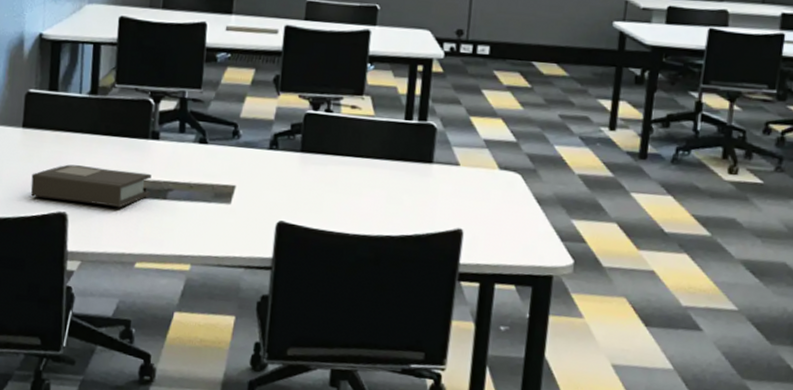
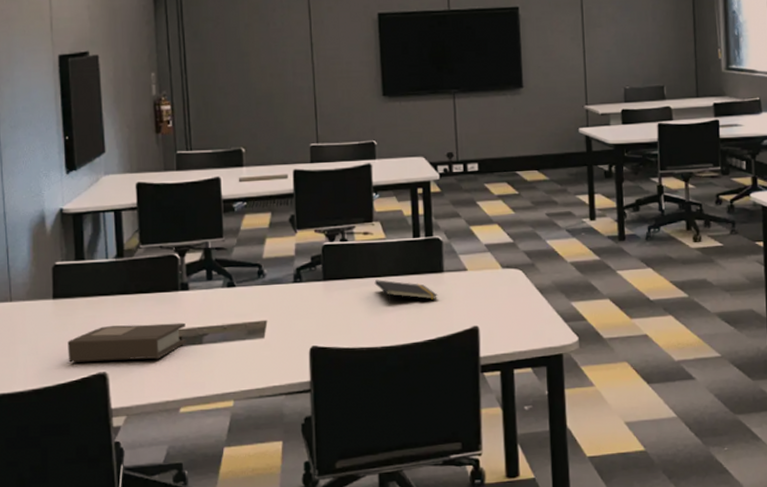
notepad: none [355,160,424,192] -> present [374,280,438,305]

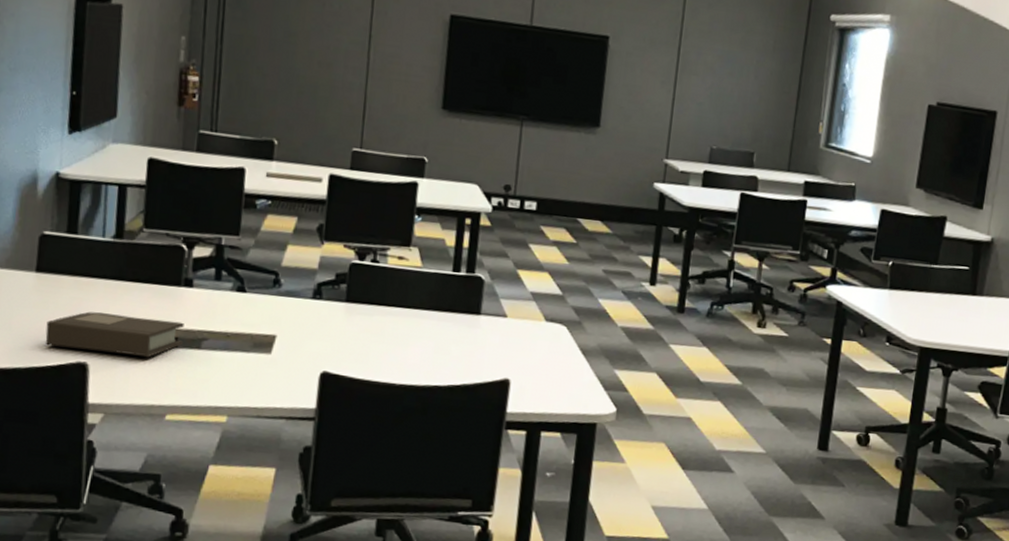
notepad: present [374,280,438,305] -> none [402,311,471,343]

